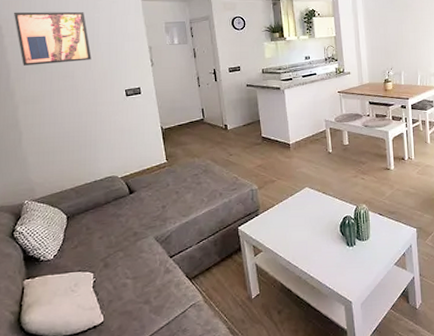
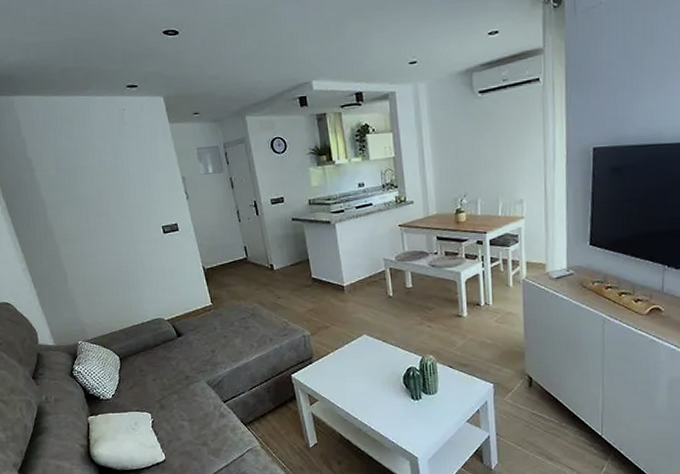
wall art: present [14,11,92,66] -> none [41,139,124,202]

